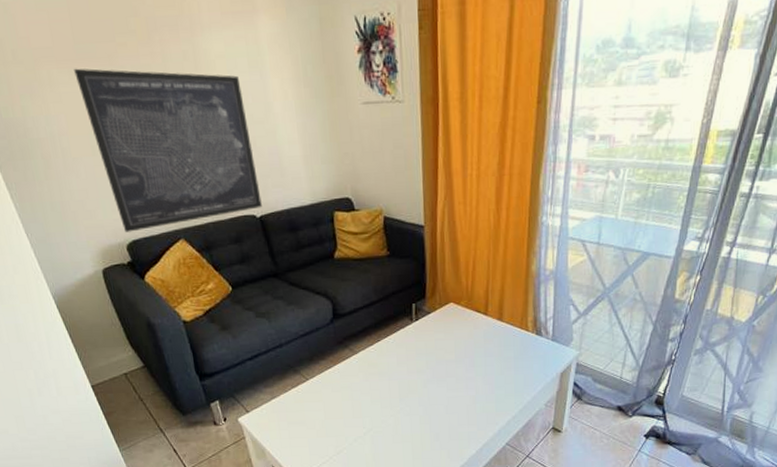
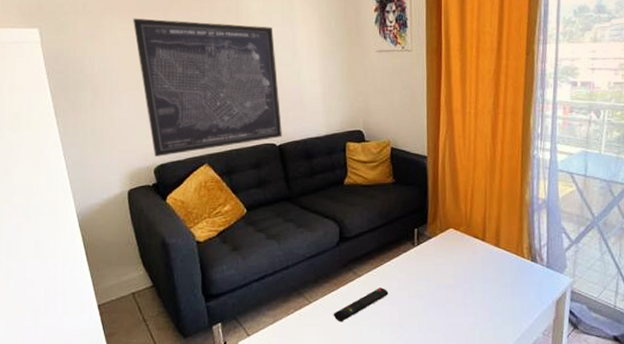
remote control: none [331,364,387,398] -> present [333,288,389,322]

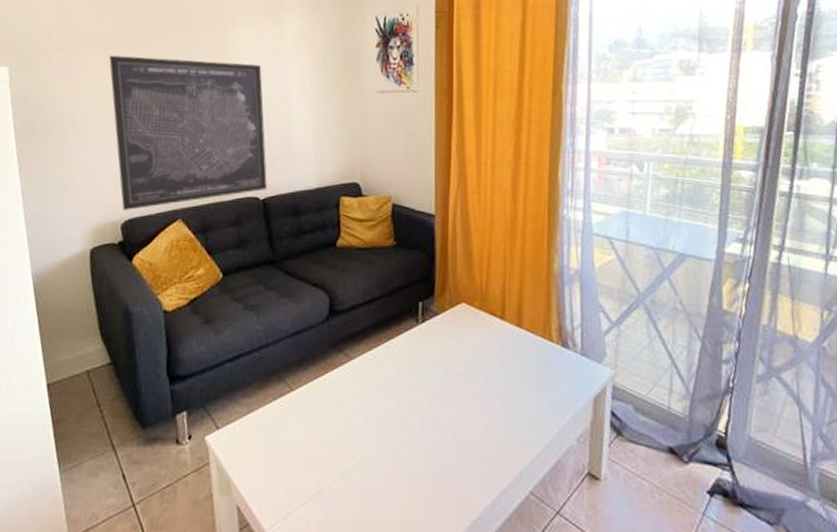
remote control: present [333,288,389,322] -> none [319,374,387,416]

